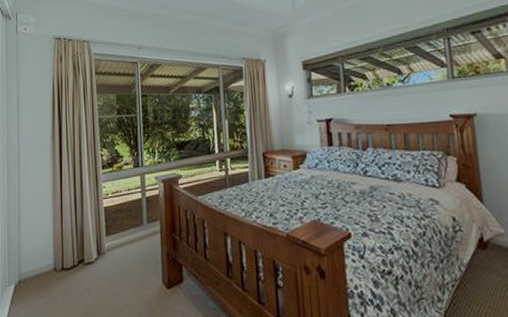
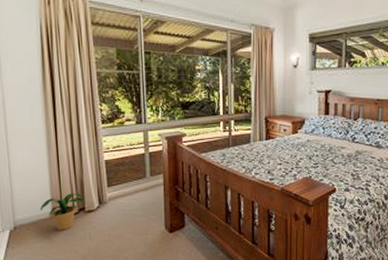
potted plant: none [43,243,85,285] -> present [39,193,86,230]

